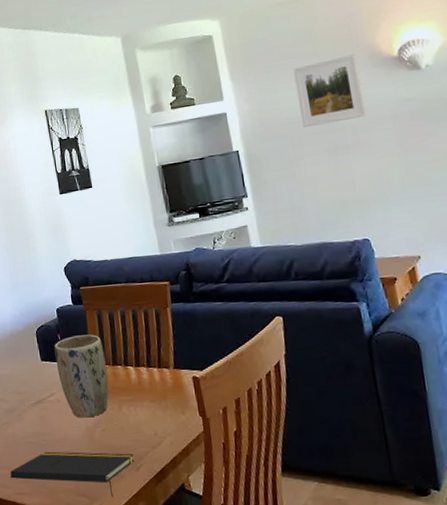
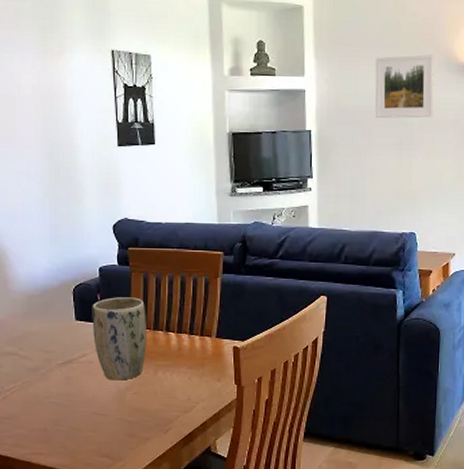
notepad: present [10,451,135,498] -> none [27,412,164,459]

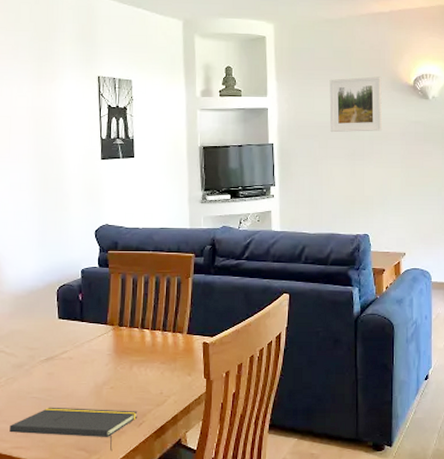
notepad: none [27,412,164,459] -> present [9,407,138,452]
plant pot: present [92,297,147,381] -> none [73,297,124,376]

